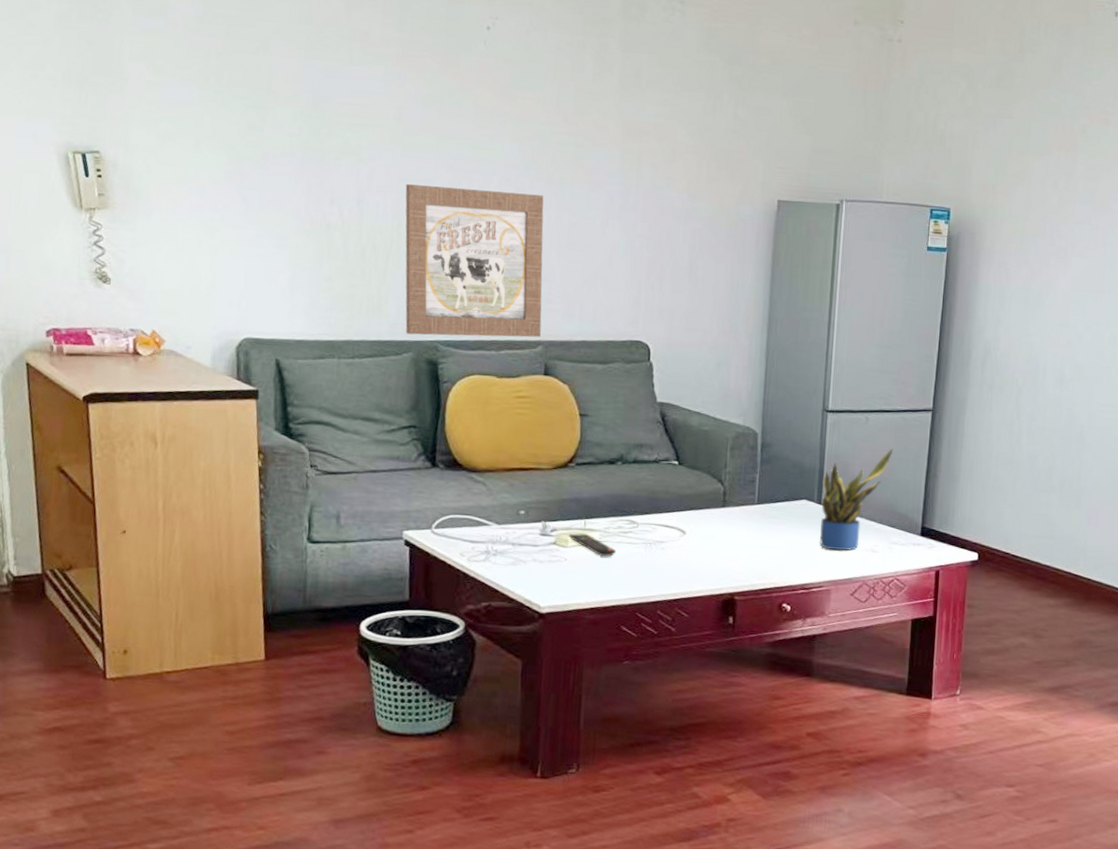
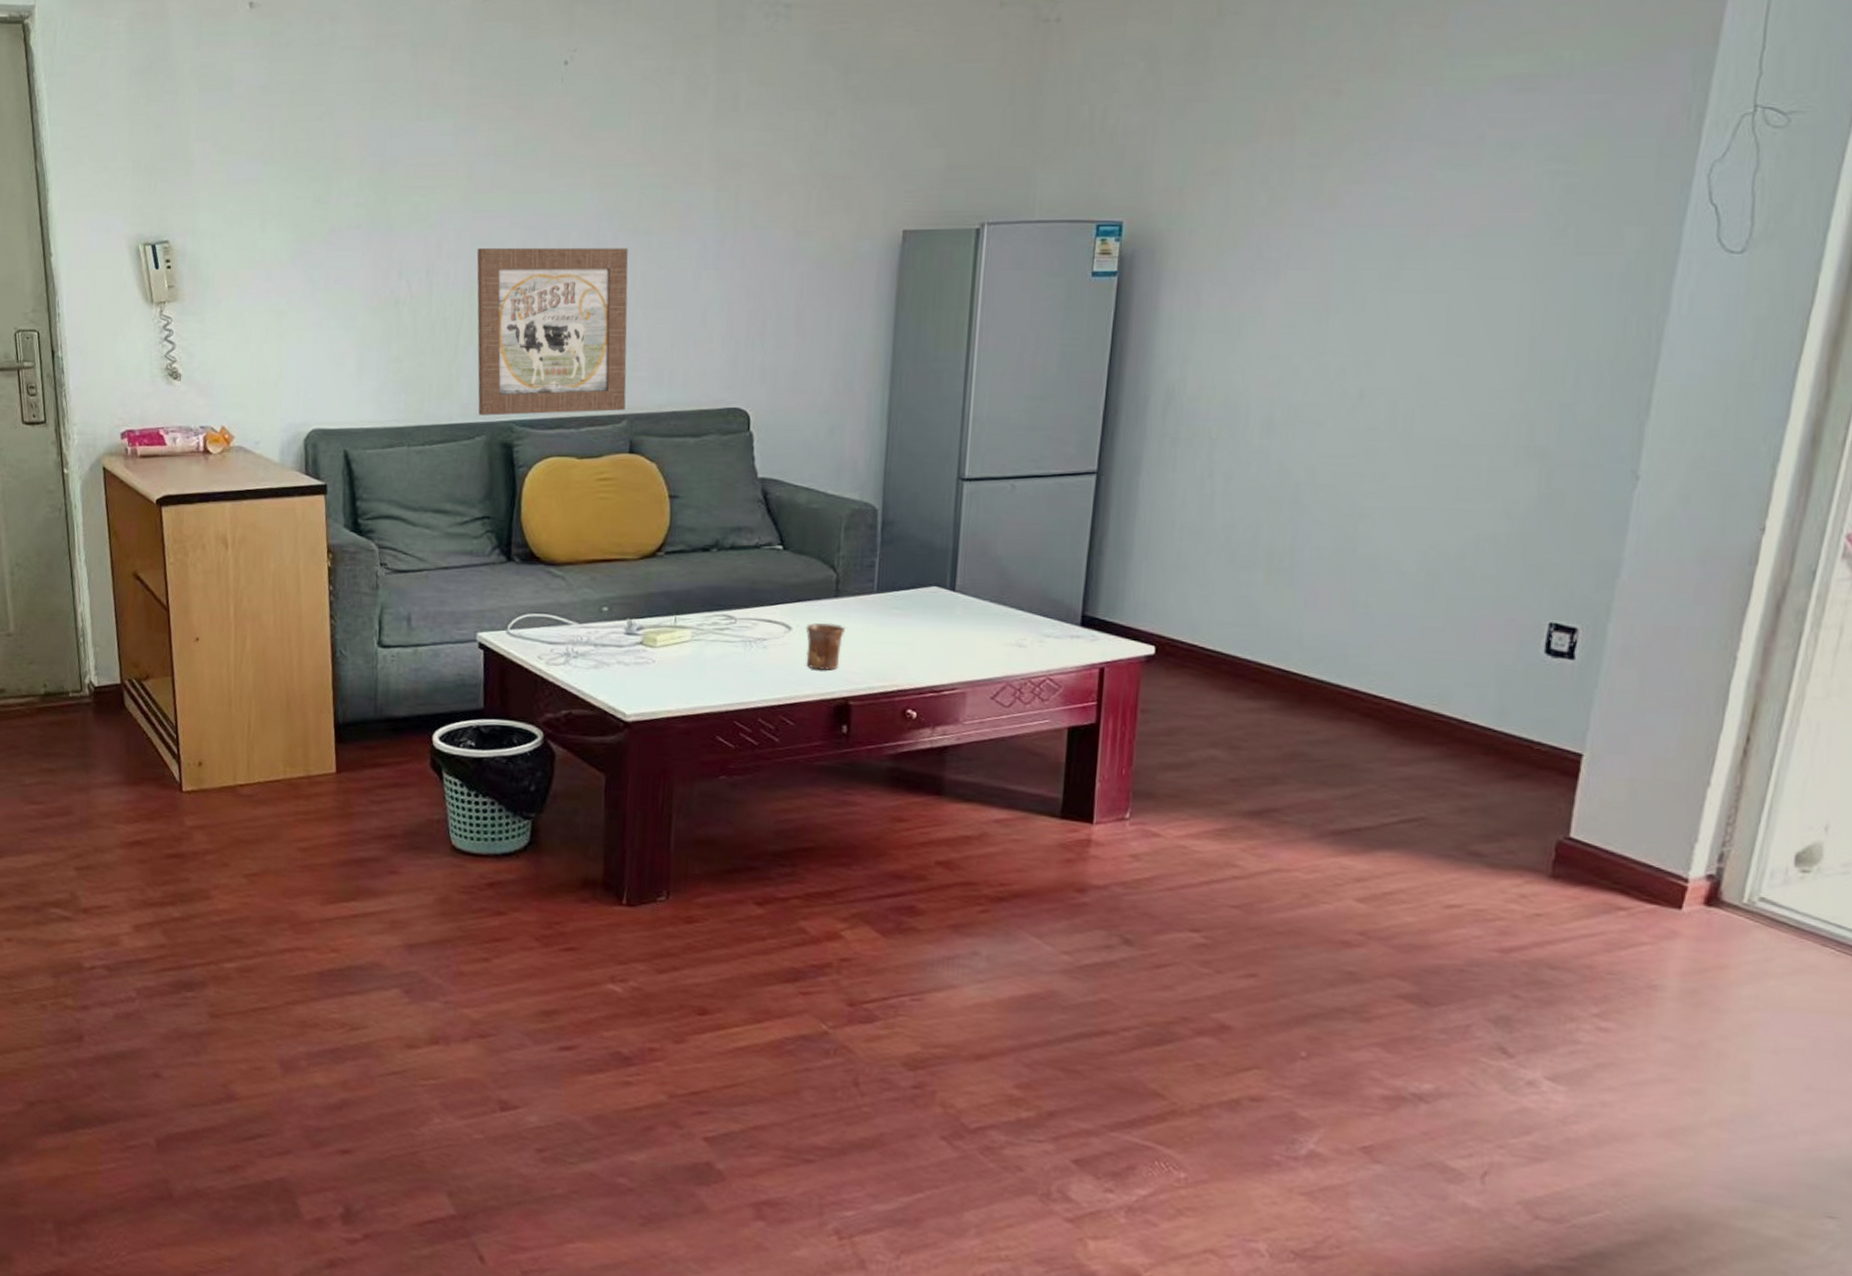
remote control: present [568,533,617,557] -> none [657,631,711,658]
mug: none [698,529,731,570] -> present [806,623,845,671]
potted plant: present [819,449,894,551] -> none [953,522,1047,647]

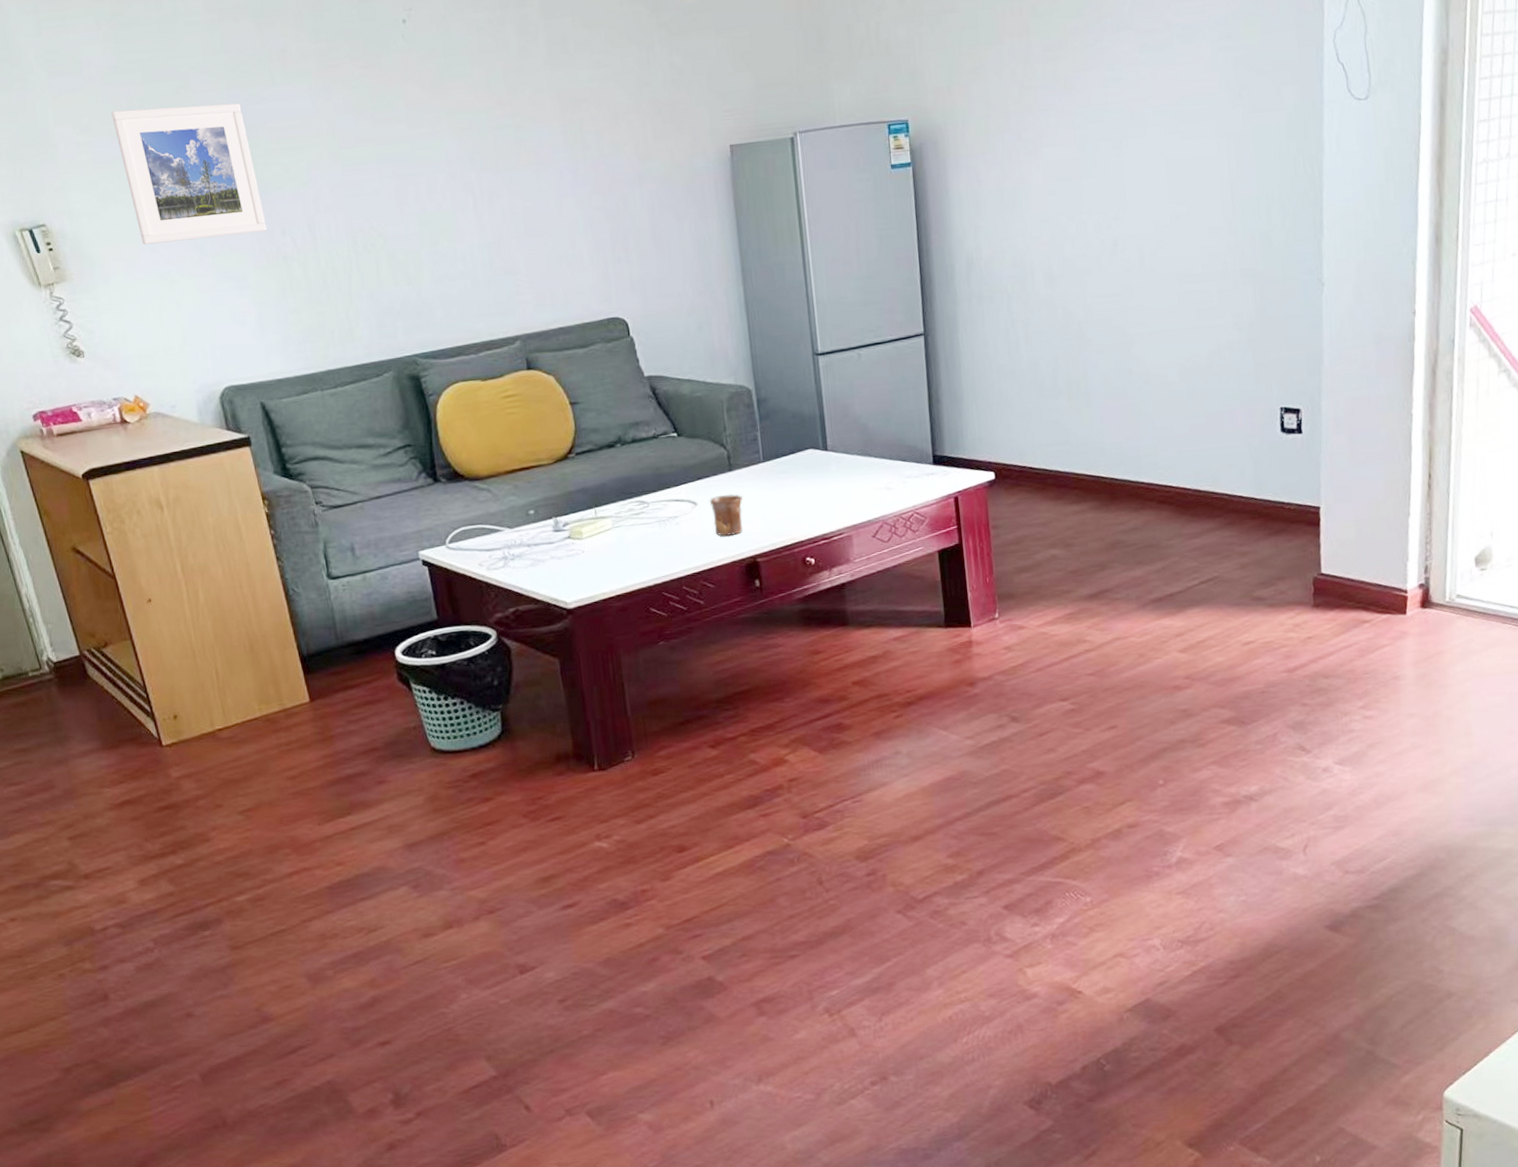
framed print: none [252,132,385,272] -> present [111,103,267,245]
wall art: present [477,248,628,416] -> none [353,185,516,353]

